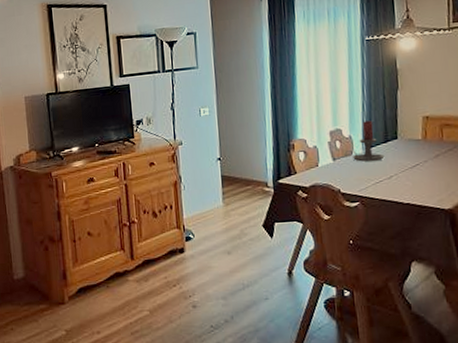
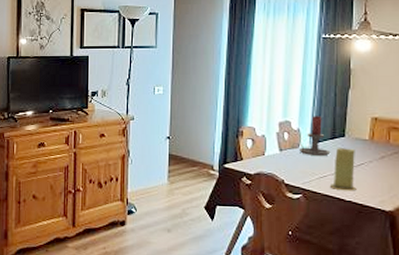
candle: none [386,150,414,194] -> present [329,148,357,191]

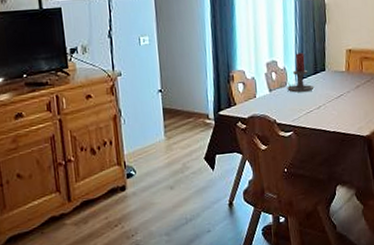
candle: present [329,148,357,191] -> none [316,81,339,123]

